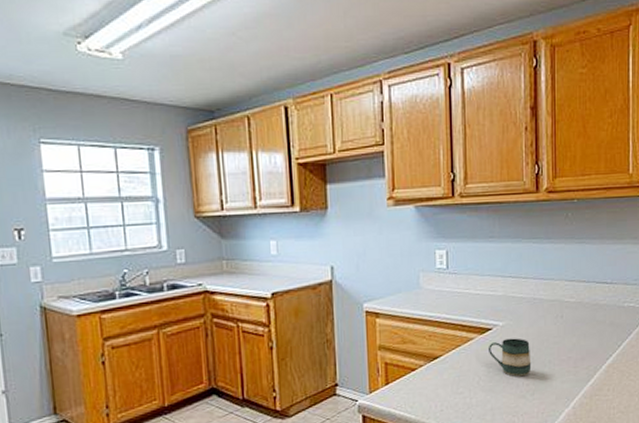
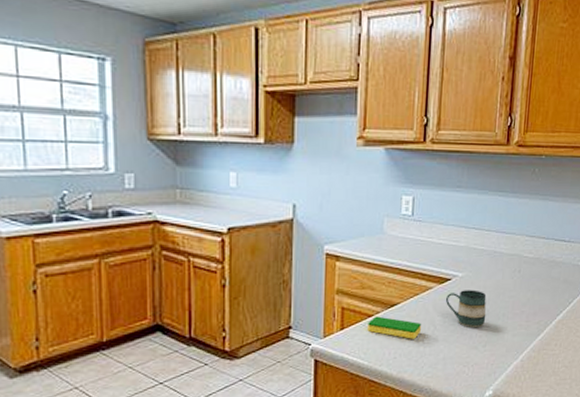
dish sponge: none [412,369,467,391] -> present [367,316,422,339]

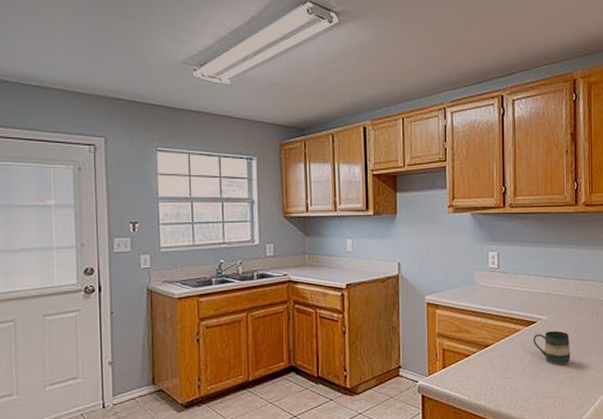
dish sponge: present [367,316,422,339] -> none [466,356,514,376]

